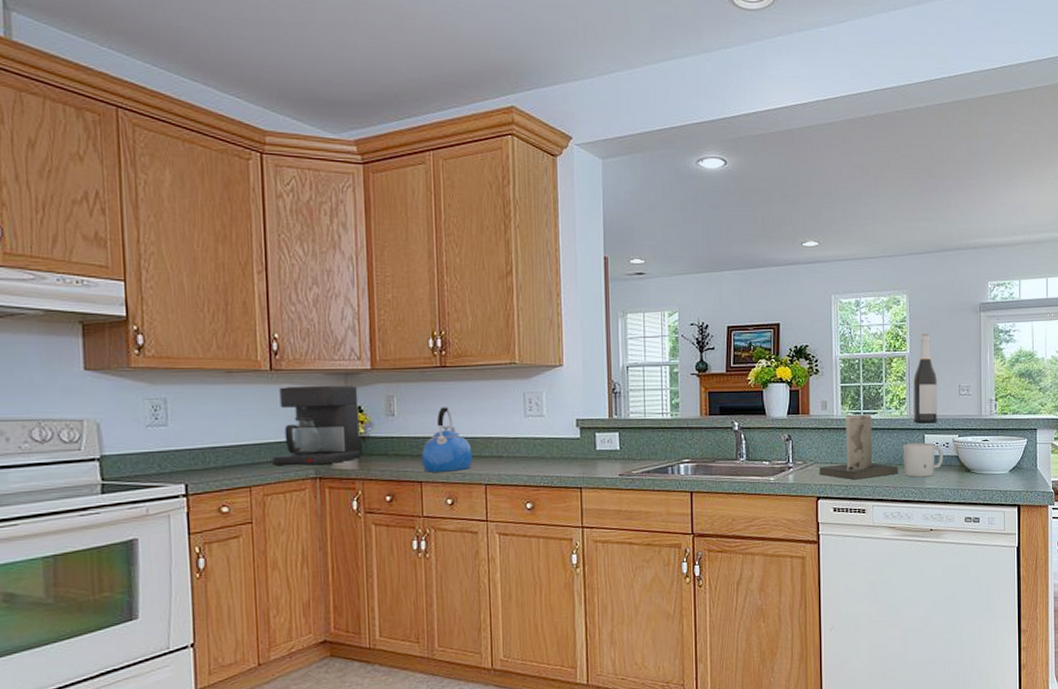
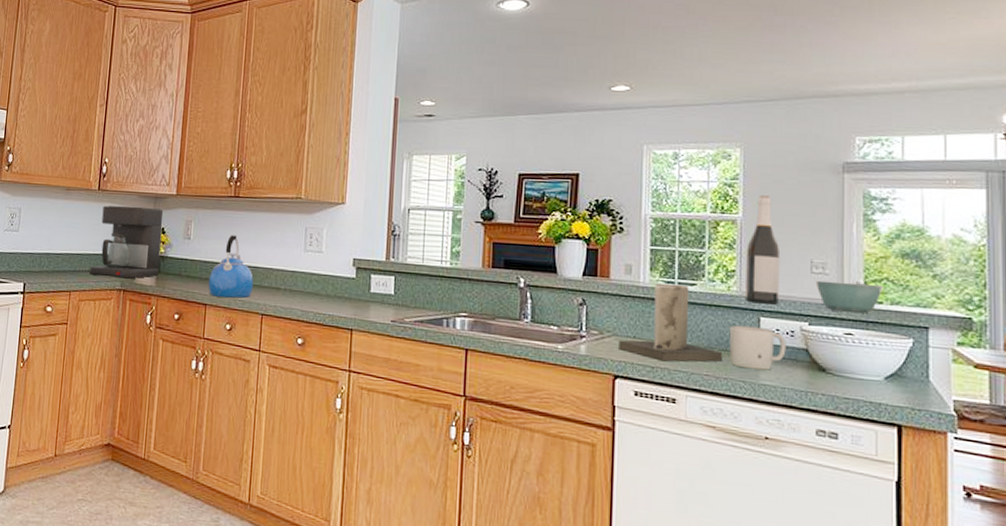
bowl: none [962,399,1008,424] -> present [815,280,883,315]

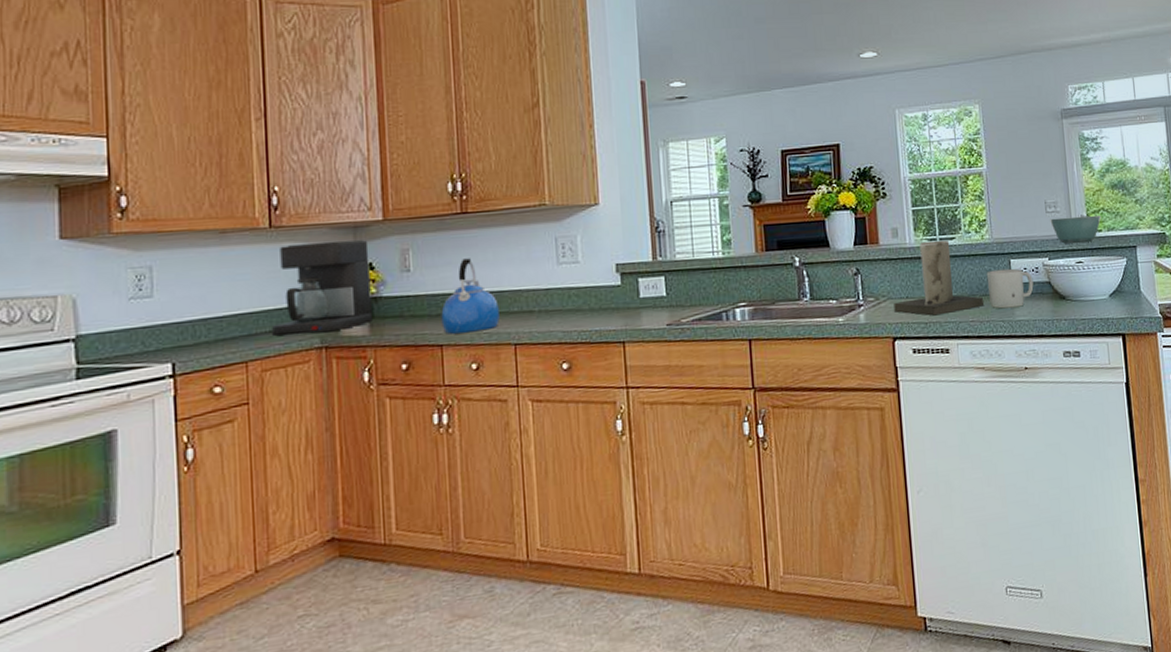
wine bottle: present [744,195,781,305] -> none [993,146,1024,248]

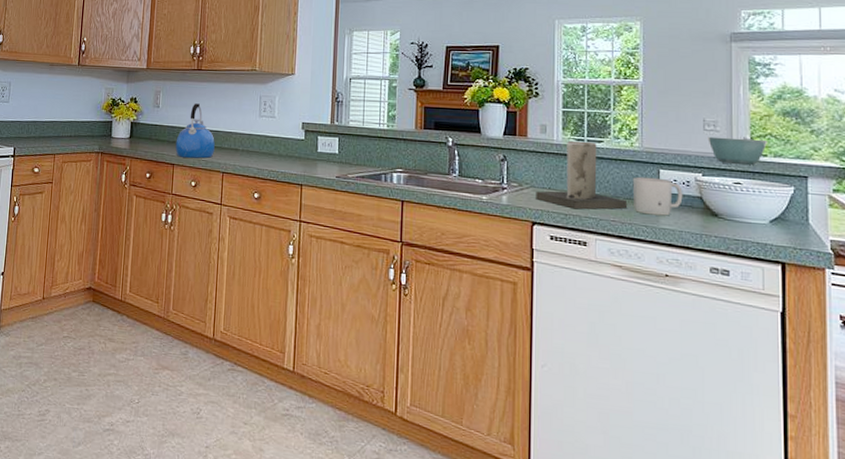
coffee maker: present [272,240,373,337] -> none [71,79,136,143]

